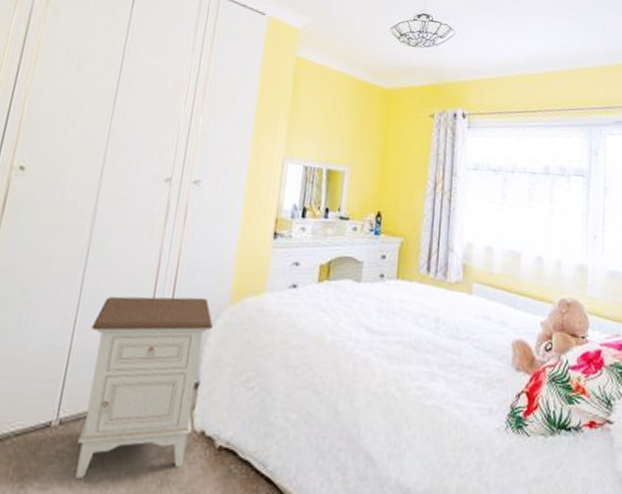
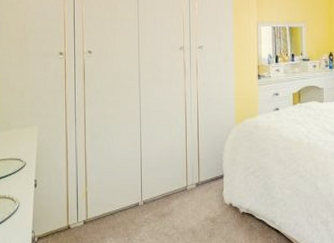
nightstand: present [75,296,213,480] -> none [151,122,226,235]

